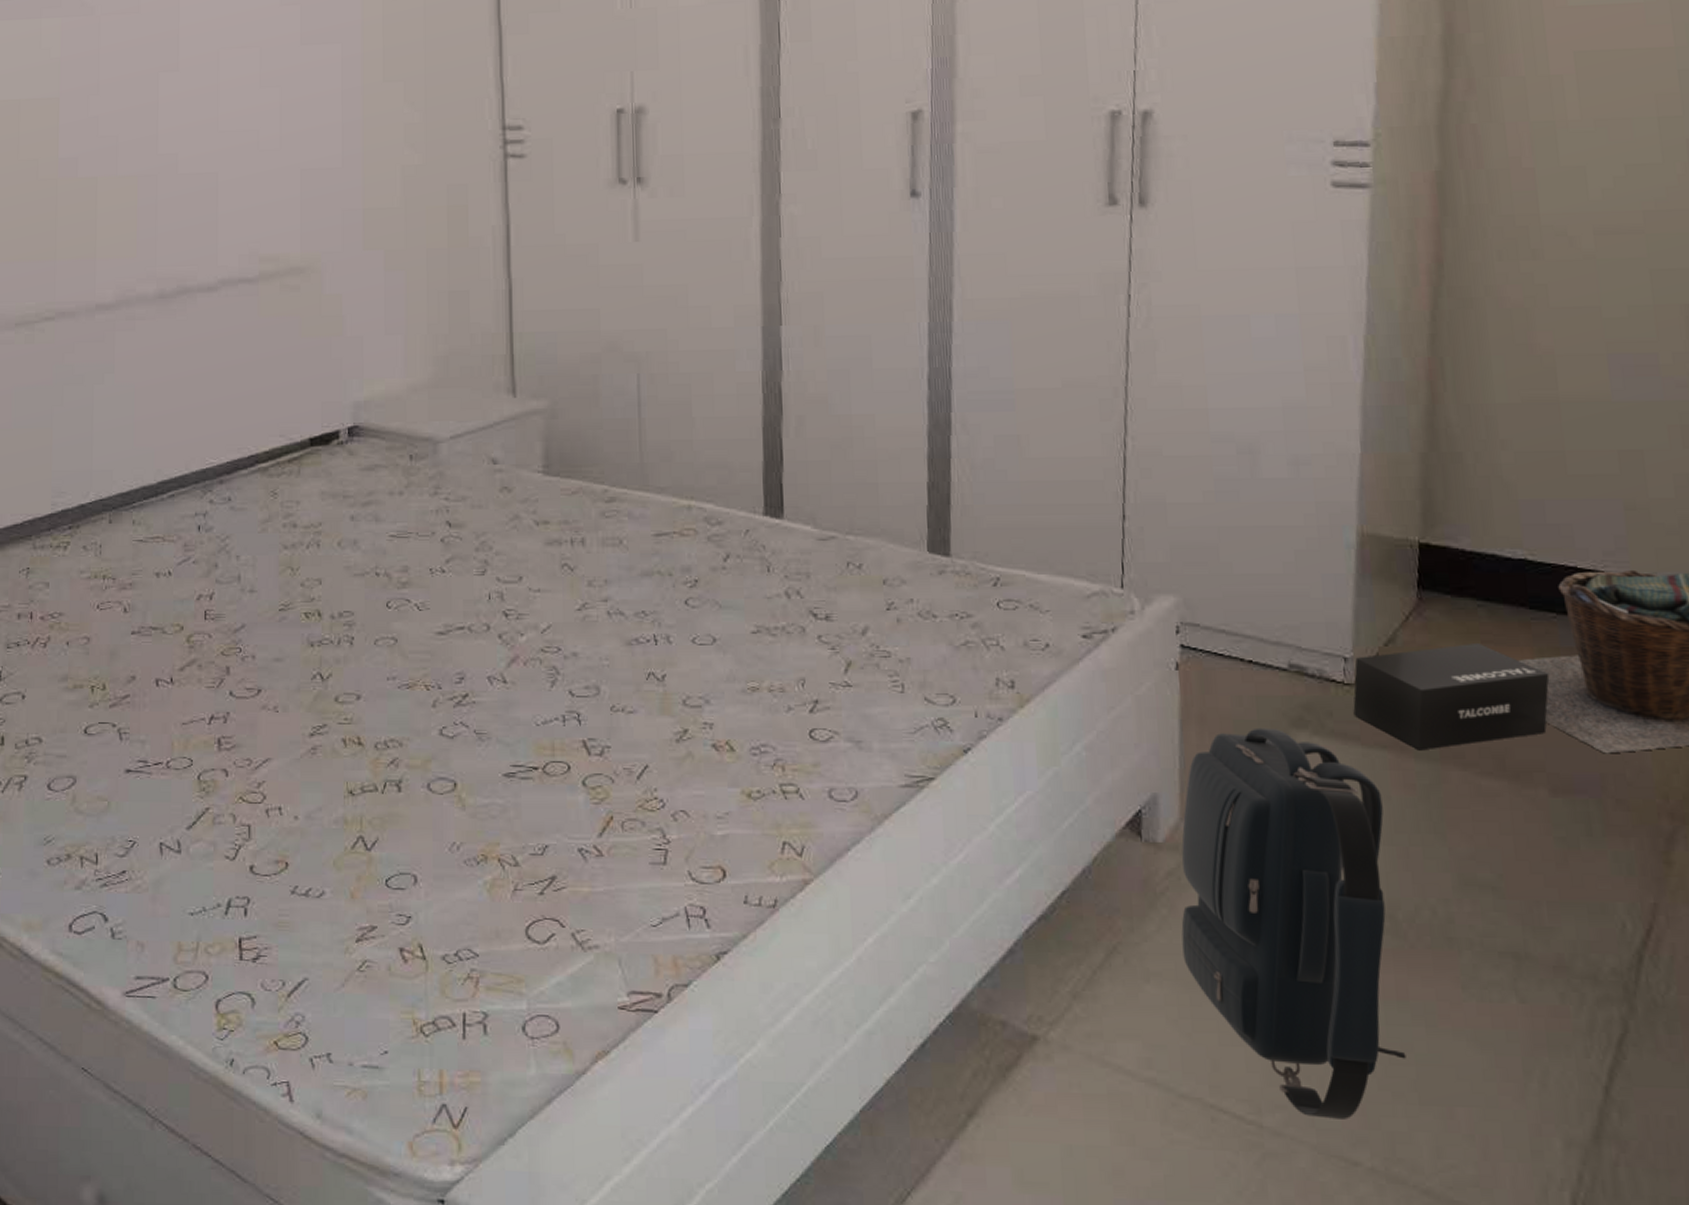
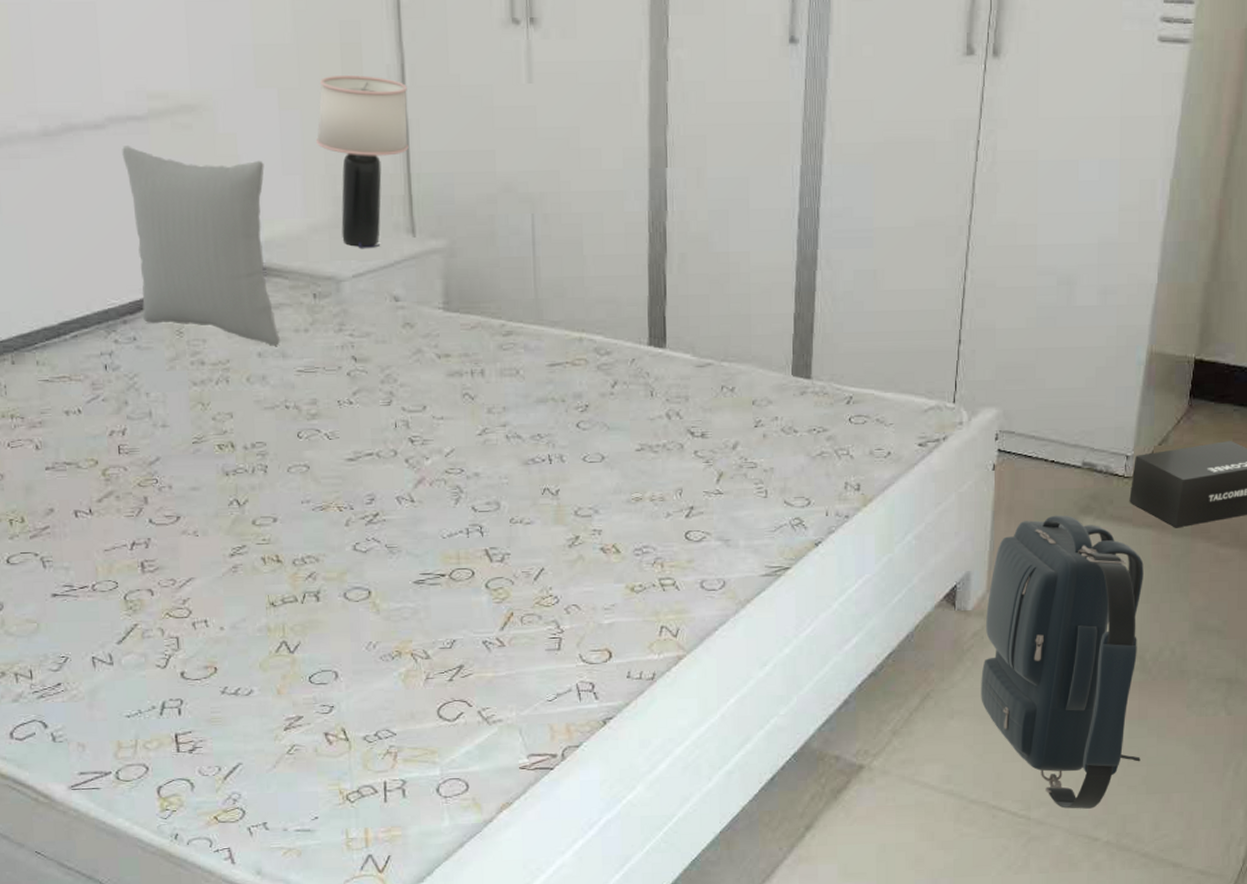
pillow: none [231,307,374,509] -> present [122,146,280,346]
table lamp: none [419,236,512,410] -> present [315,75,409,249]

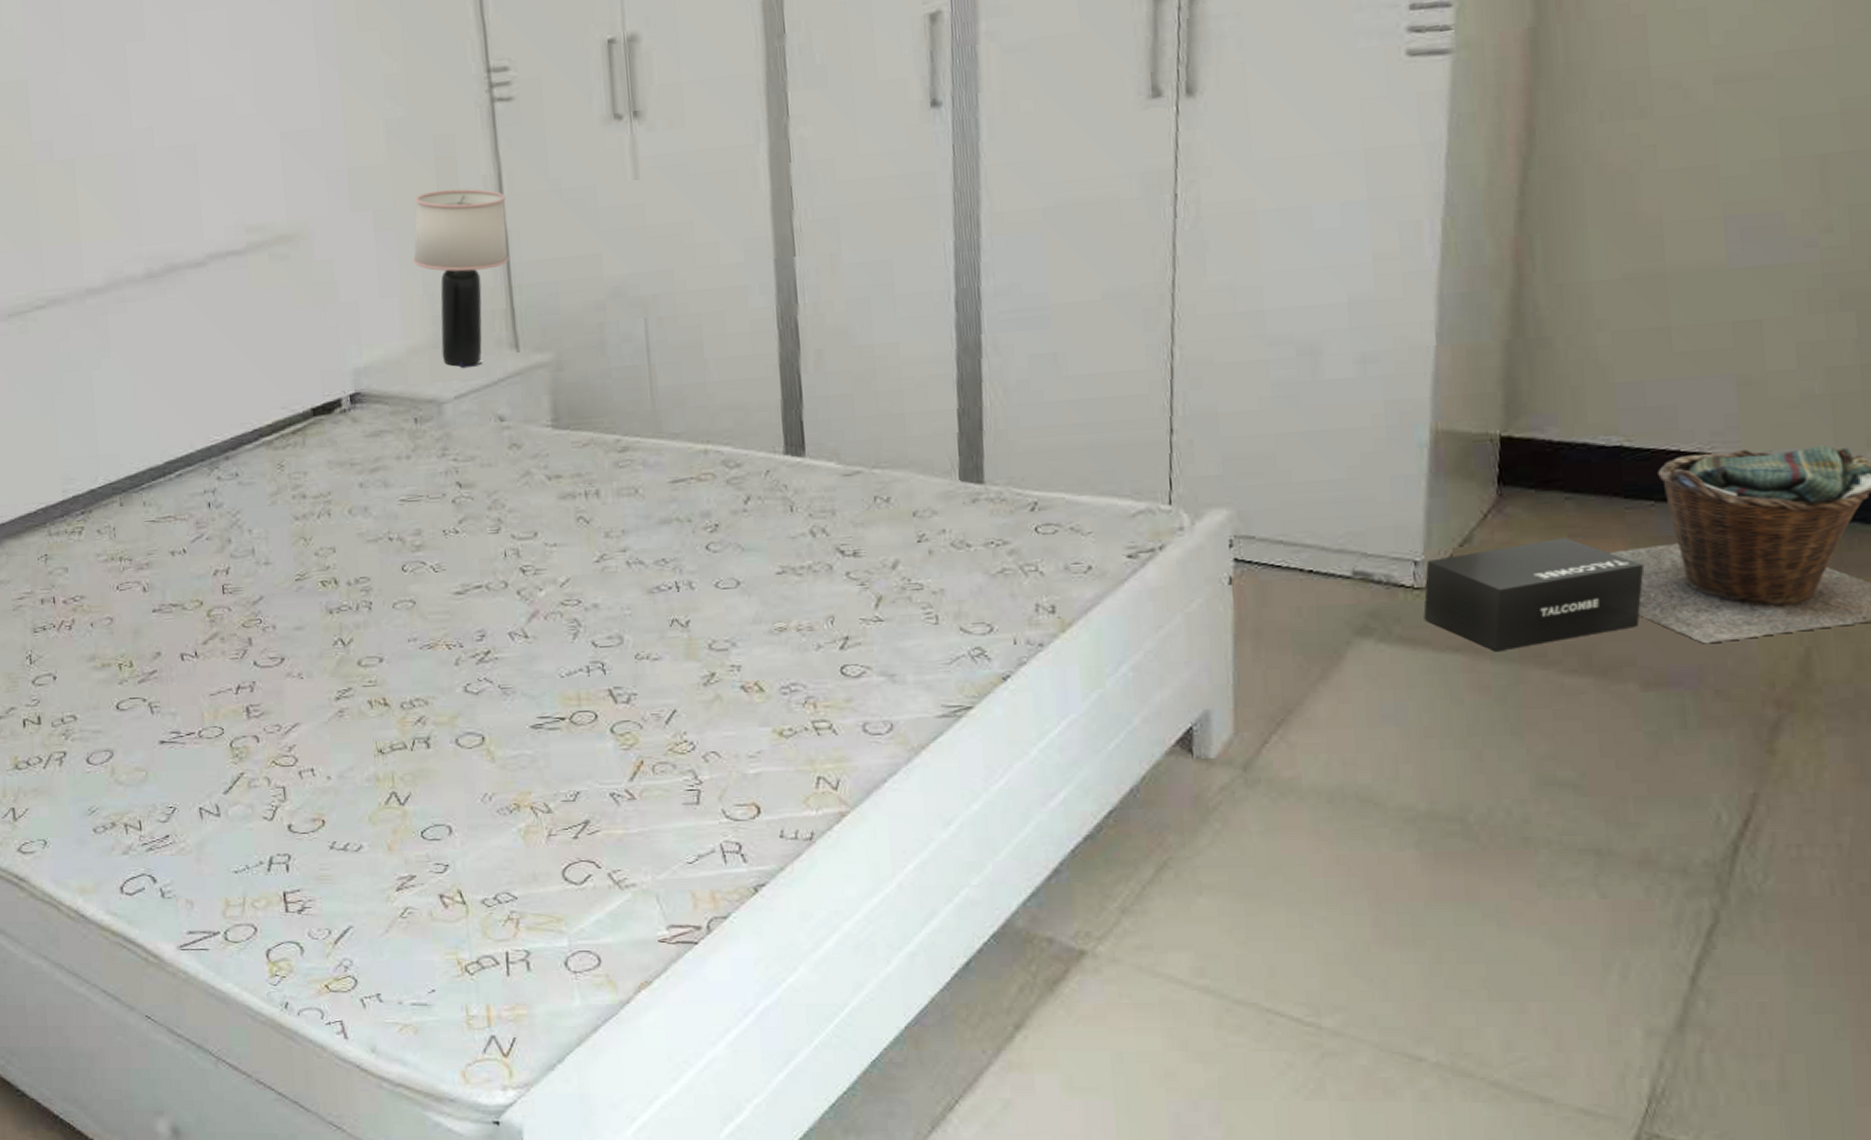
pillow: present [122,146,280,346] -> none [222,281,382,475]
backpack: present [981,515,1144,809] -> none [1235,637,1476,1018]

